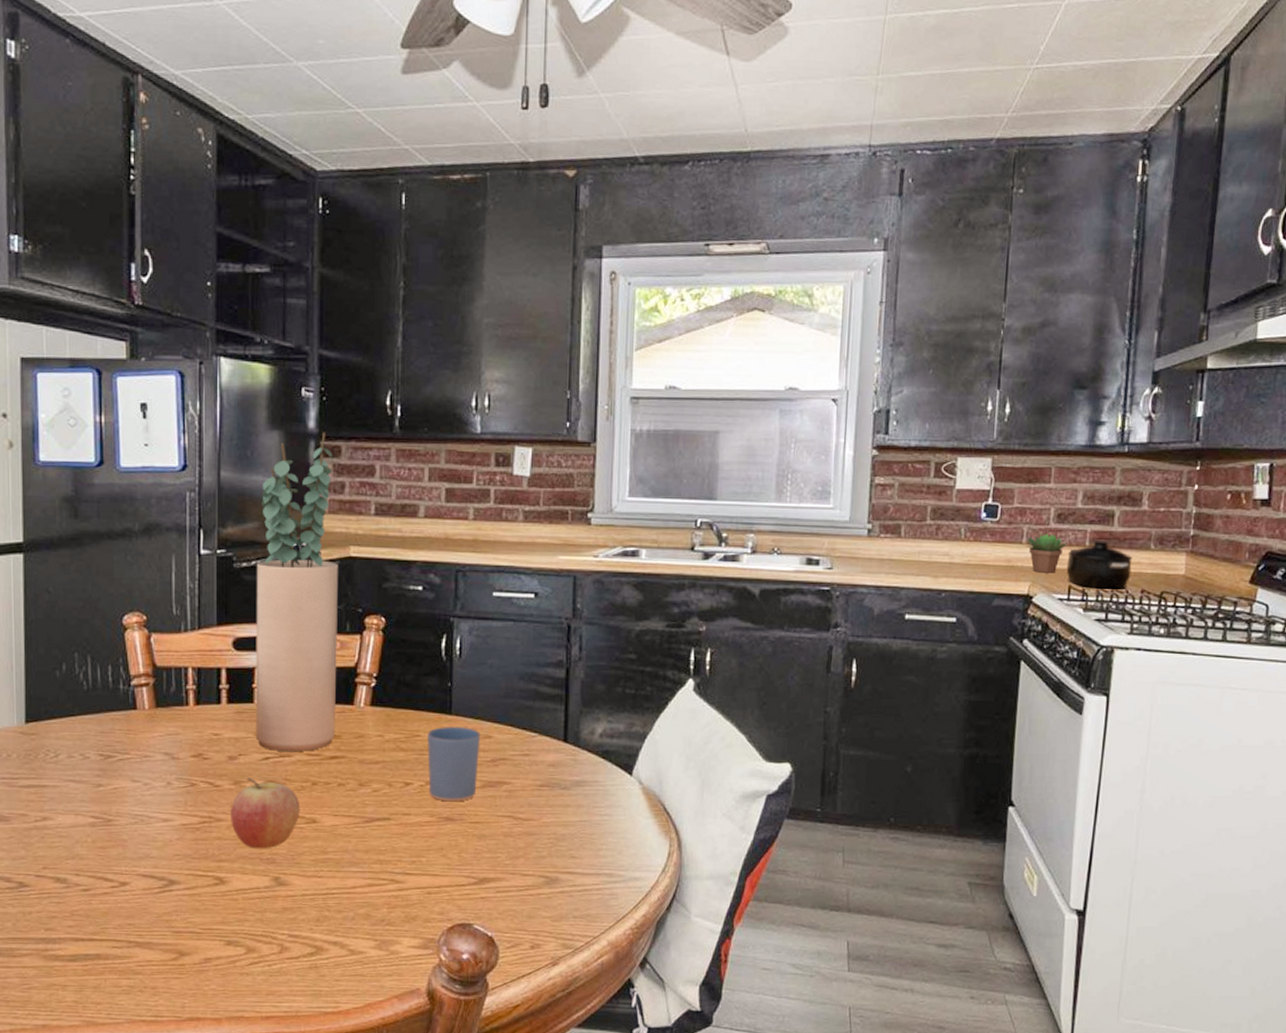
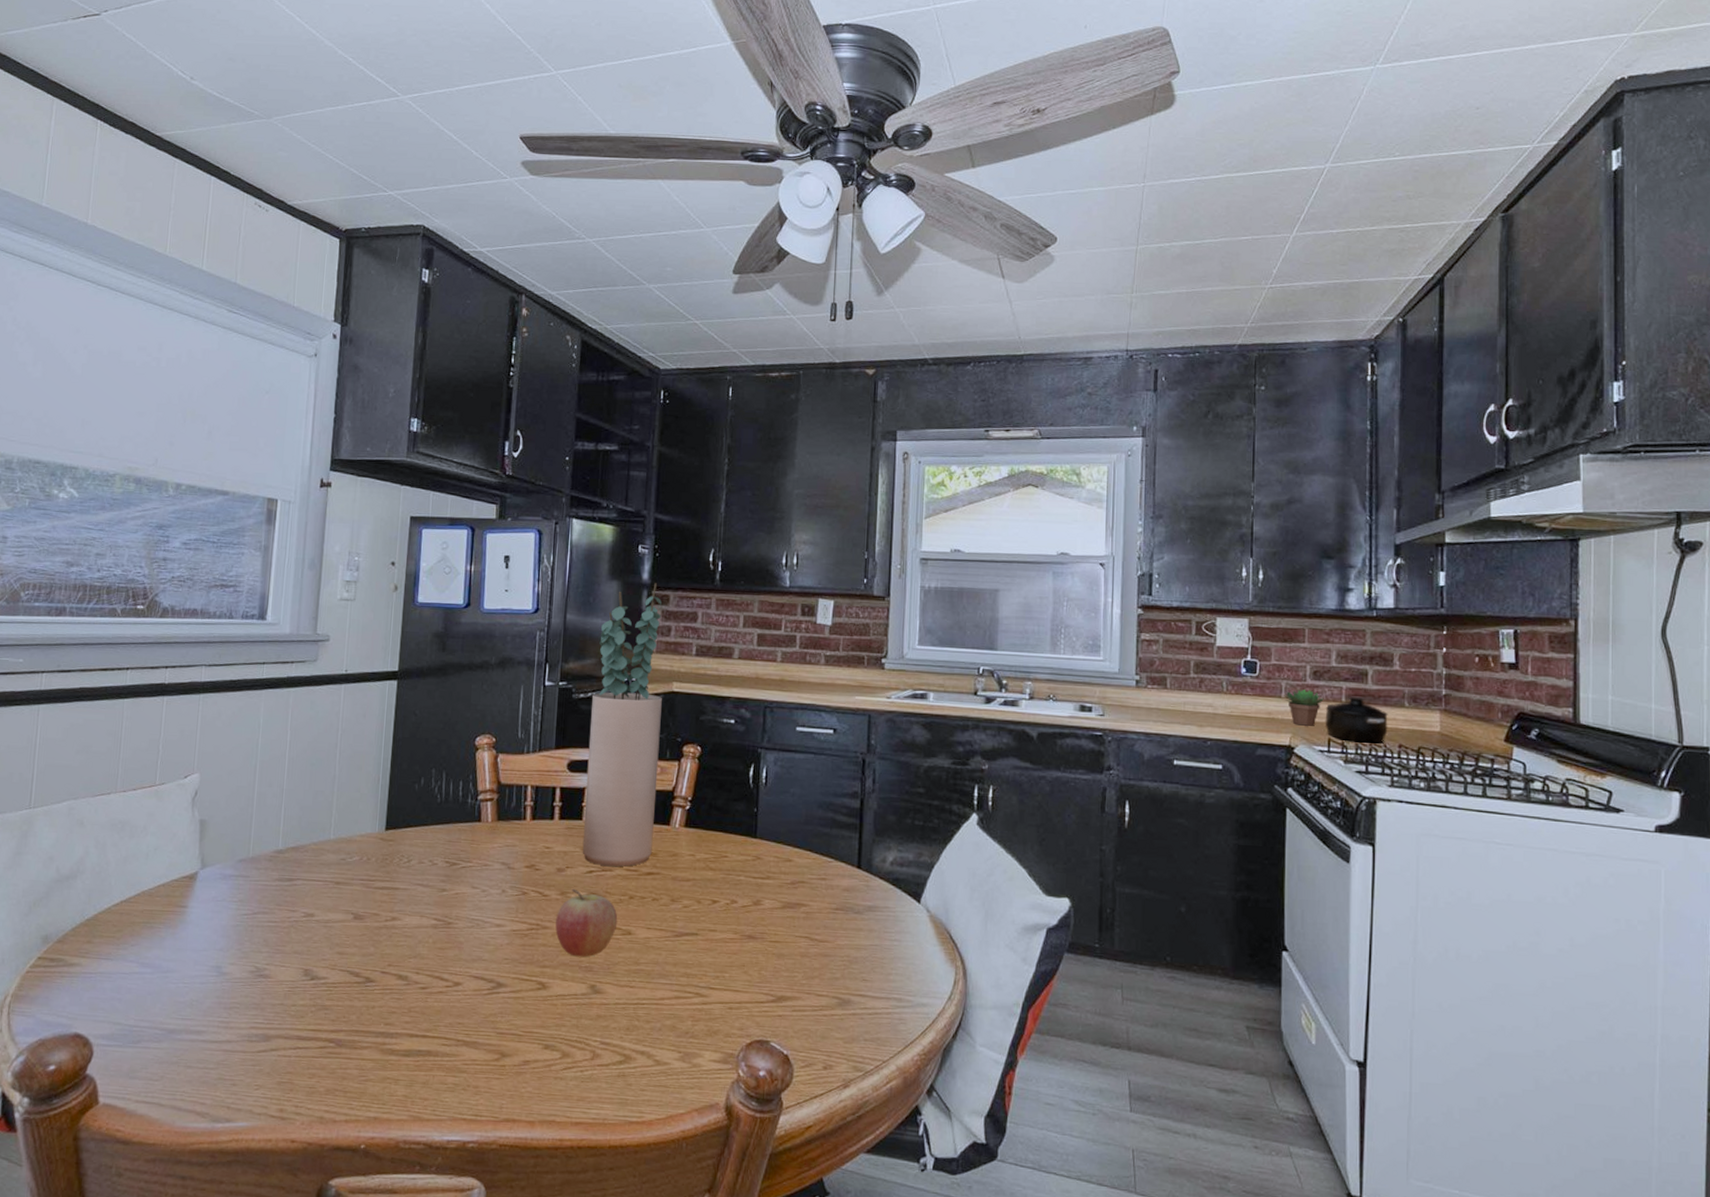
mug: present [427,727,481,802] -> none [733,849,782,921]

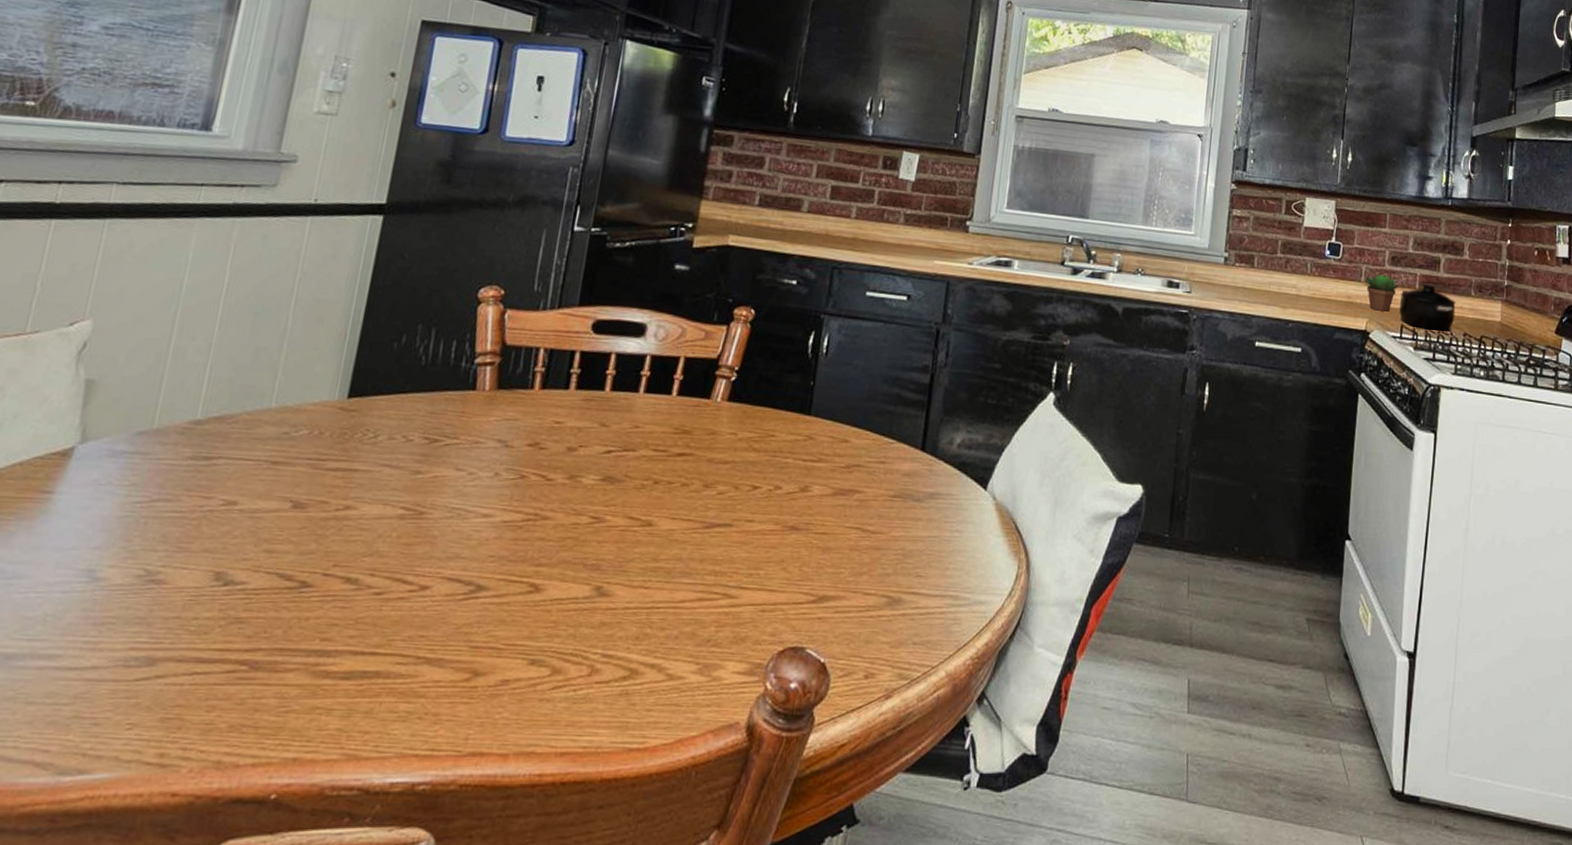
fruit: present [555,888,618,958] -> none [557,471,638,554]
vase: present [582,583,662,867] -> none [600,121,724,446]

